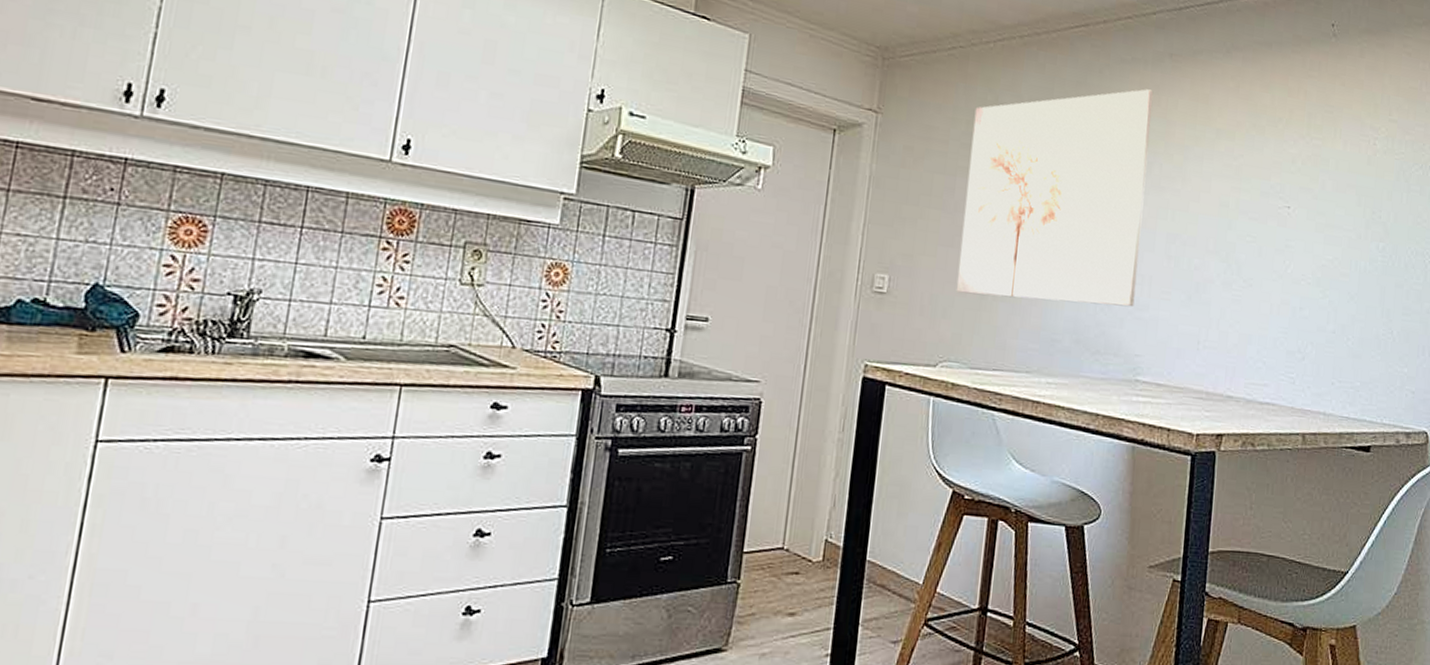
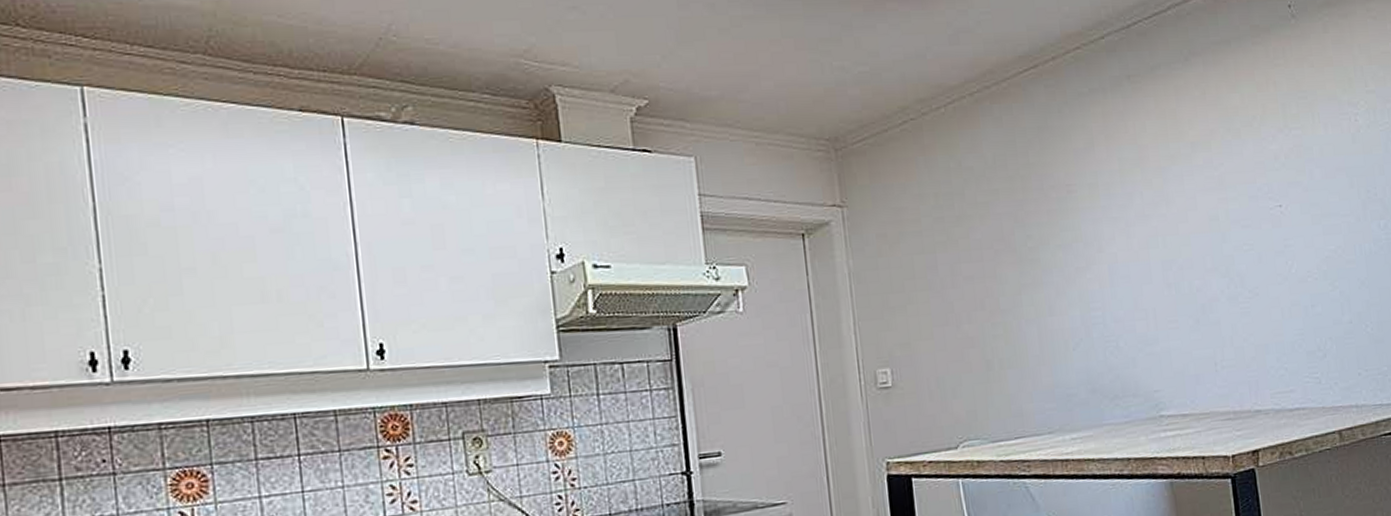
wall art: present [956,89,1154,307] -> none [940,118,1143,370]

